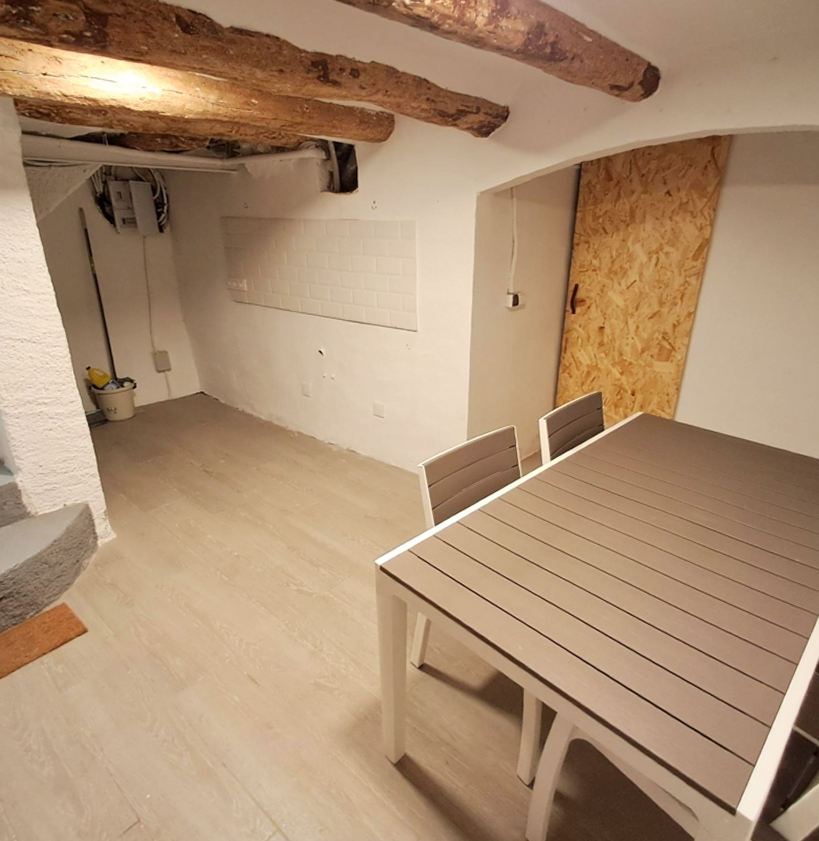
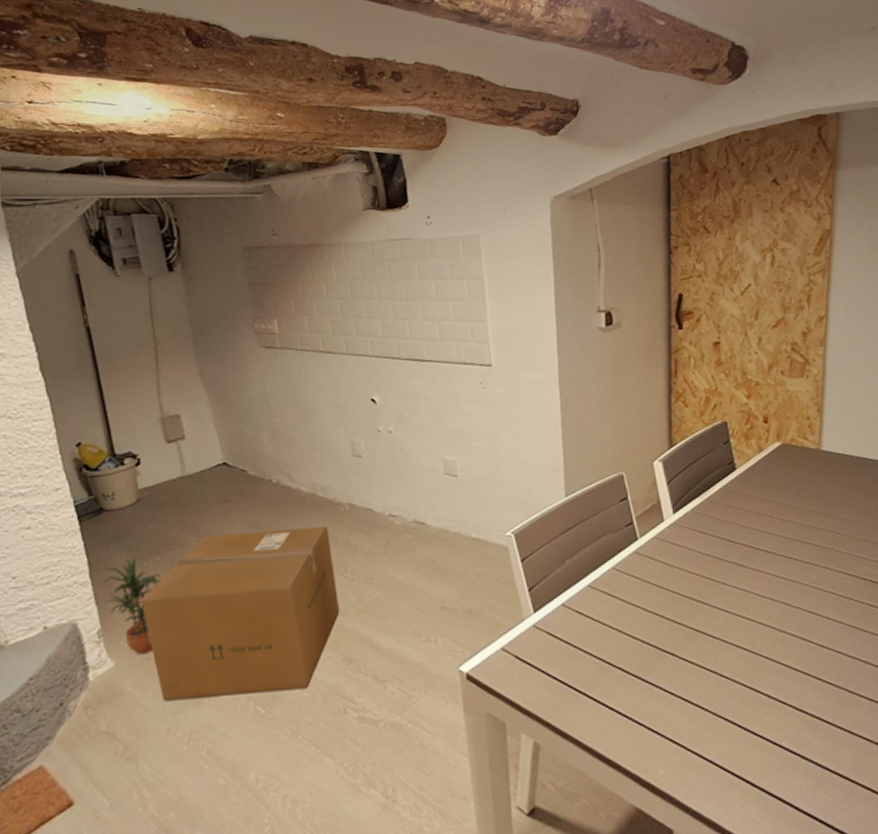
potted plant: none [107,458,152,531] -> present [102,557,161,655]
box: none [137,446,287,566] -> present [141,527,340,702]

